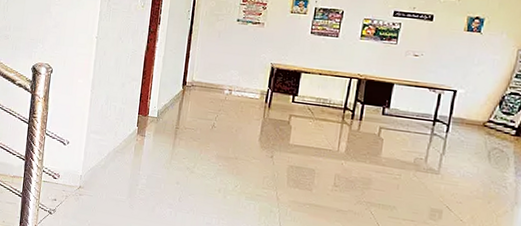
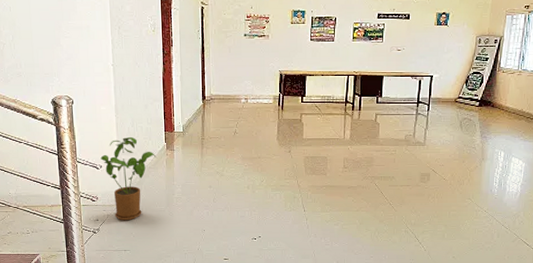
house plant: none [69,115,126,207] -> present [100,137,156,221]

